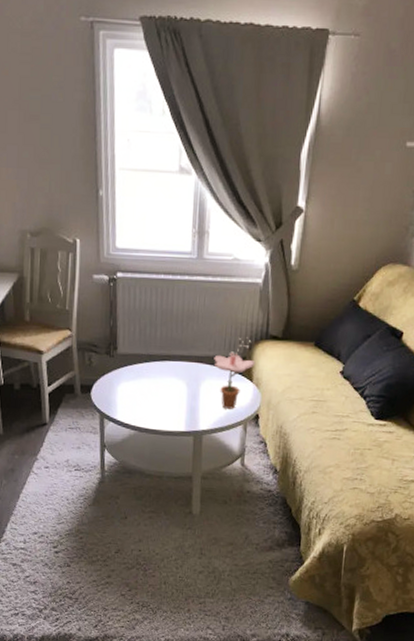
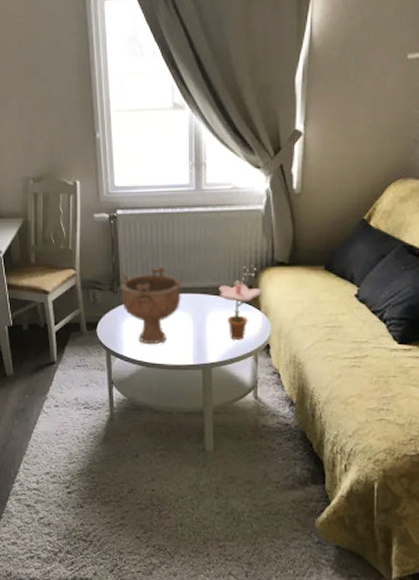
decorative bowl: none [117,332,180,410] -> present [121,265,183,345]

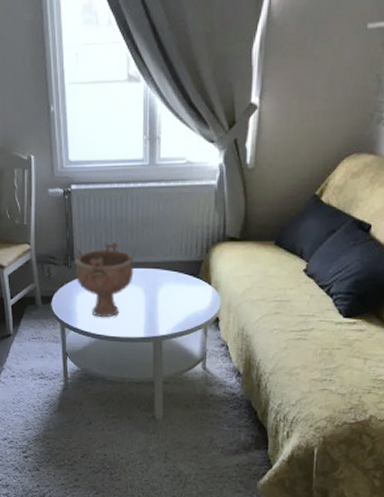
flower: present [219,265,263,340] -> none [170,240,214,313]

